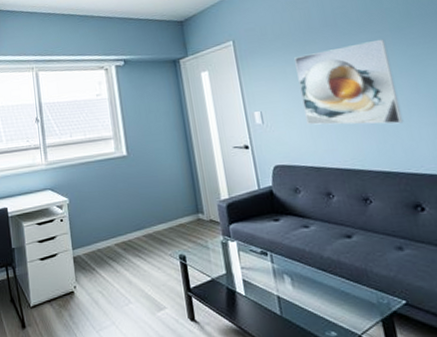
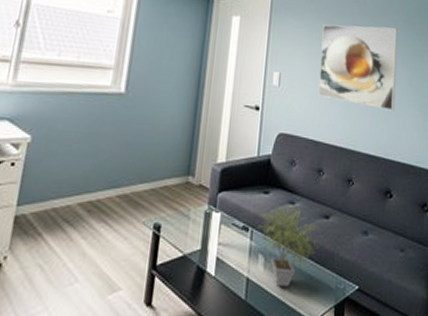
potted plant: none [276,228,348,303] -> present [258,204,319,286]

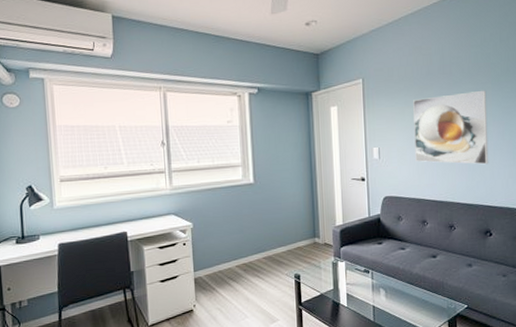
potted plant: present [258,204,319,286] -> none [377,250,430,310]

